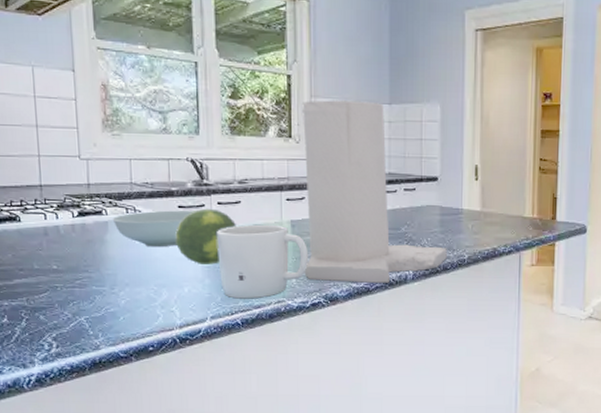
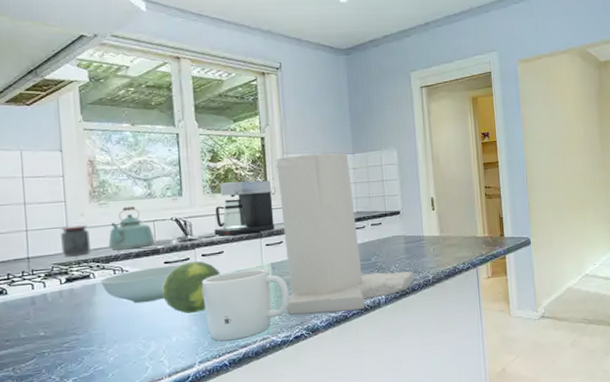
jar: none [73,155,103,190] -> present [60,224,91,257]
kettle: none [121,141,169,188] -> present [108,206,155,251]
coffee maker: none [232,124,297,186] -> present [214,180,275,237]

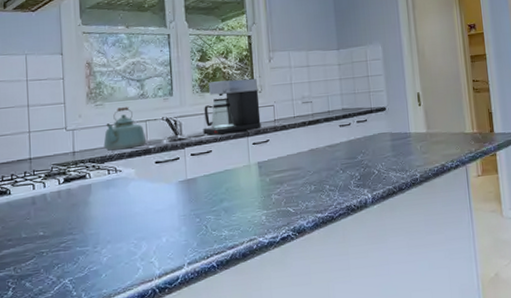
jar: present [60,224,91,257] -> none [60,125,87,158]
bowl: present [100,265,181,303] -> none [95,164,171,203]
fruit: present [162,261,220,314] -> none [153,160,208,214]
mug: present [201,268,290,342] -> none [190,167,276,243]
paper towel: present [276,153,415,315] -> none [262,50,402,216]

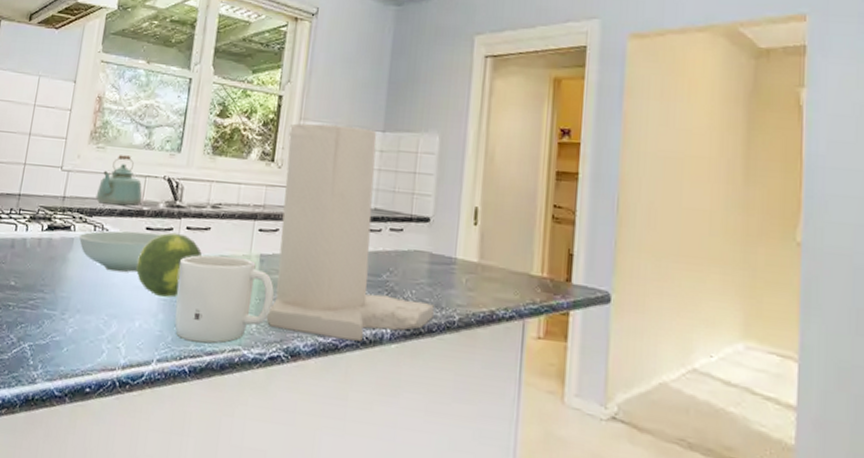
bowl: none [95,164,171,203] -> present [78,230,163,272]
fruit: none [153,160,208,214] -> present [136,232,202,298]
mug: none [190,167,276,243] -> present [174,255,275,344]
coffee maker: present [203,78,261,136] -> none [205,144,279,214]
paper towel: none [262,50,402,216] -> present [266,123,435,342]

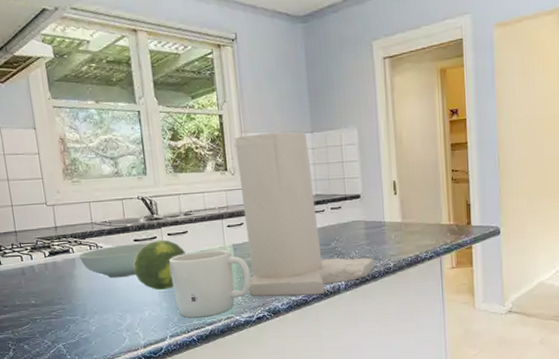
kettle: present [95,155,143,207] -> none [83,185,124,227]

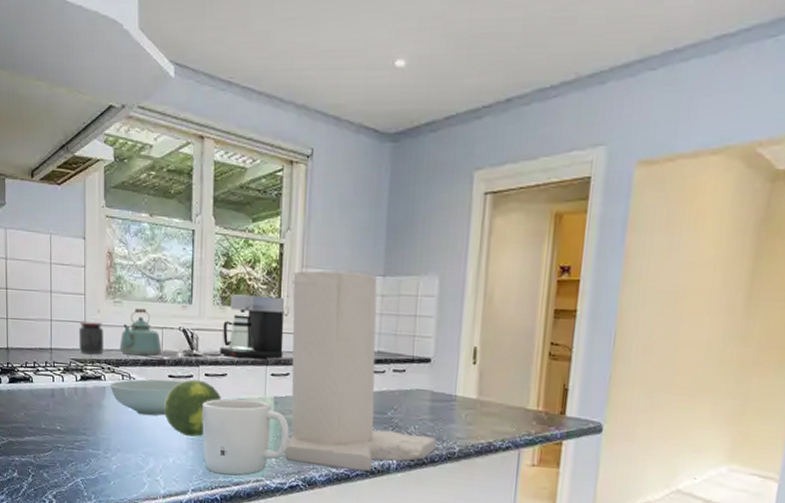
jar: none [40,201,68,232] -> present [79,321,104,355]
kettle: none [83,185,124,227] -> present [119,308,162,357]
coffee maker: none [178,160,235,217] -> present [220,294,285,359]

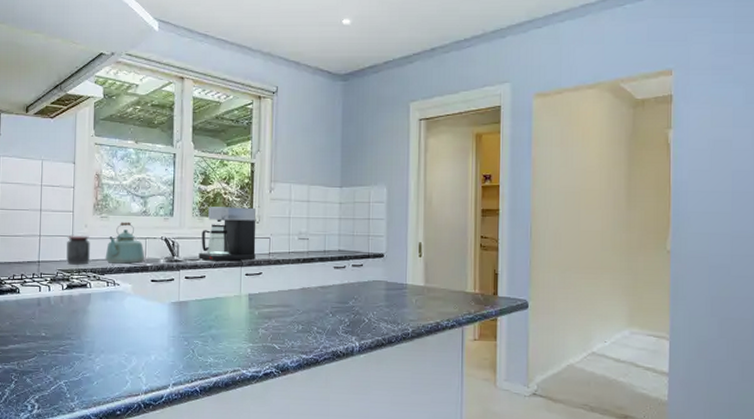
bowl: present [109,379,184,416] -> none [95,284,166,318]
fruit: present [164,379,221,437] -> none [147,282,200,334]
mug: present [201,398,290,476] -> none [182,297,264,368]
paper towel: present [284,270,437,471] -> none [258,184,393,355]

